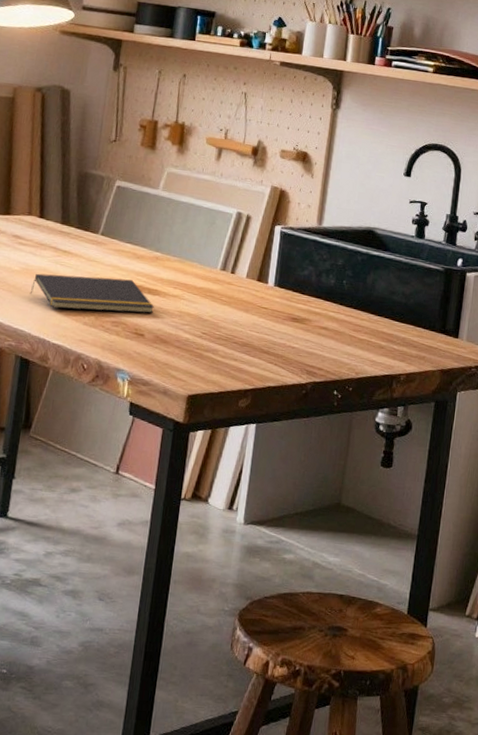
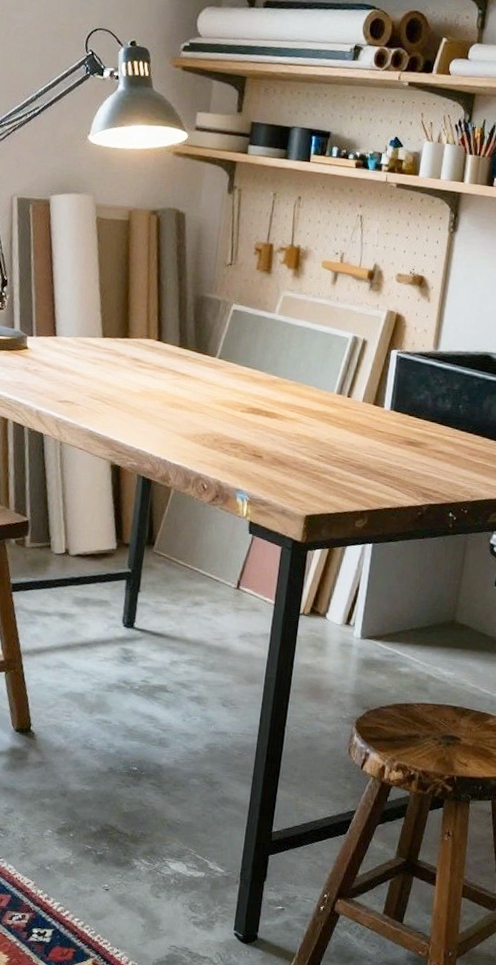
notepad: present [29,273,155,314] -> none [150,395,273,436]

